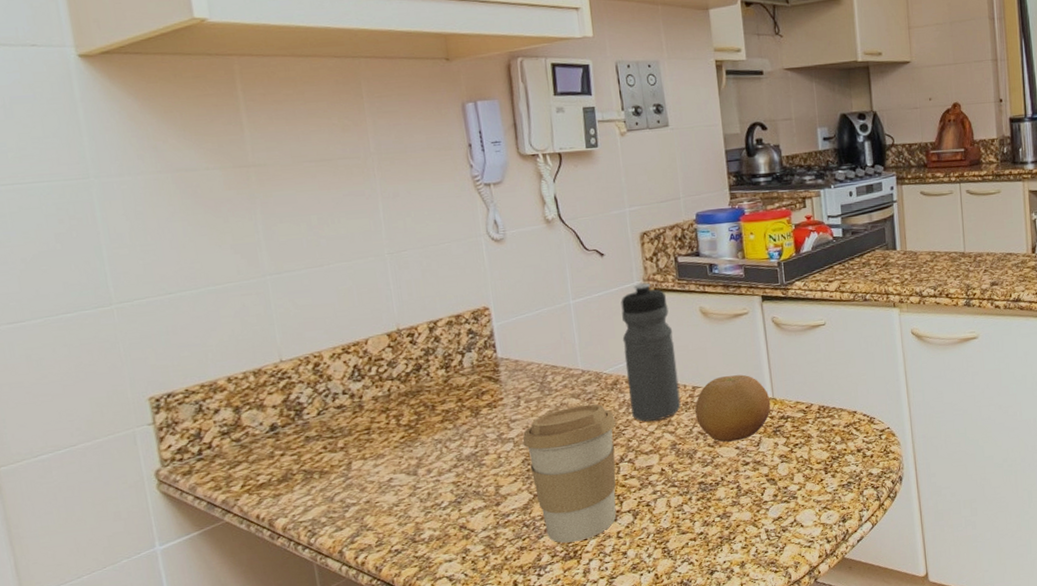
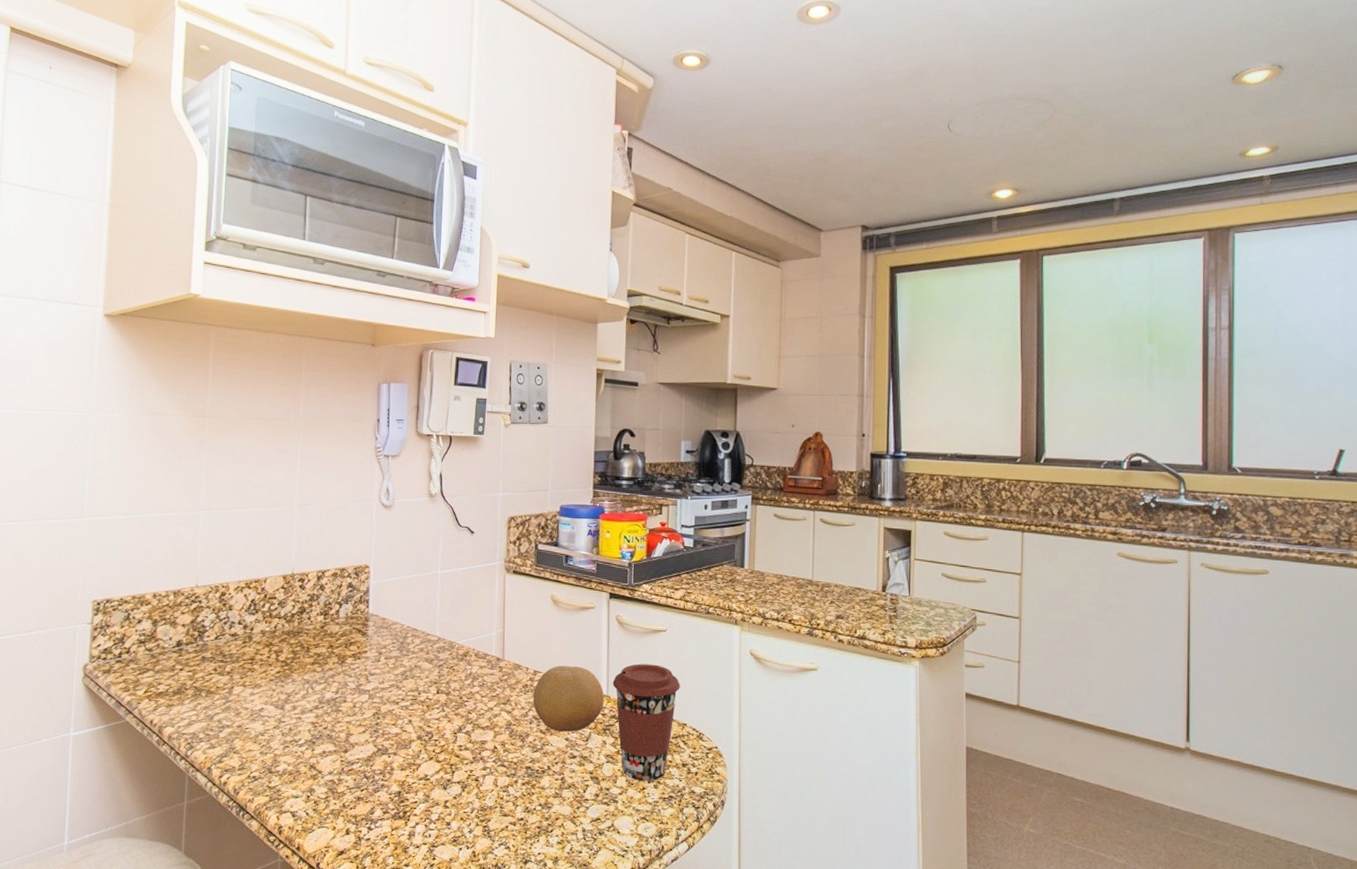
coffee cup: present [522,403,617,543] -> none [376,670,461,803]
water bottle: present [621,283,681,422] -> none [476,564,524,698]
coffee cup: none [776,359,846,474] -> present [612,663,680,781]

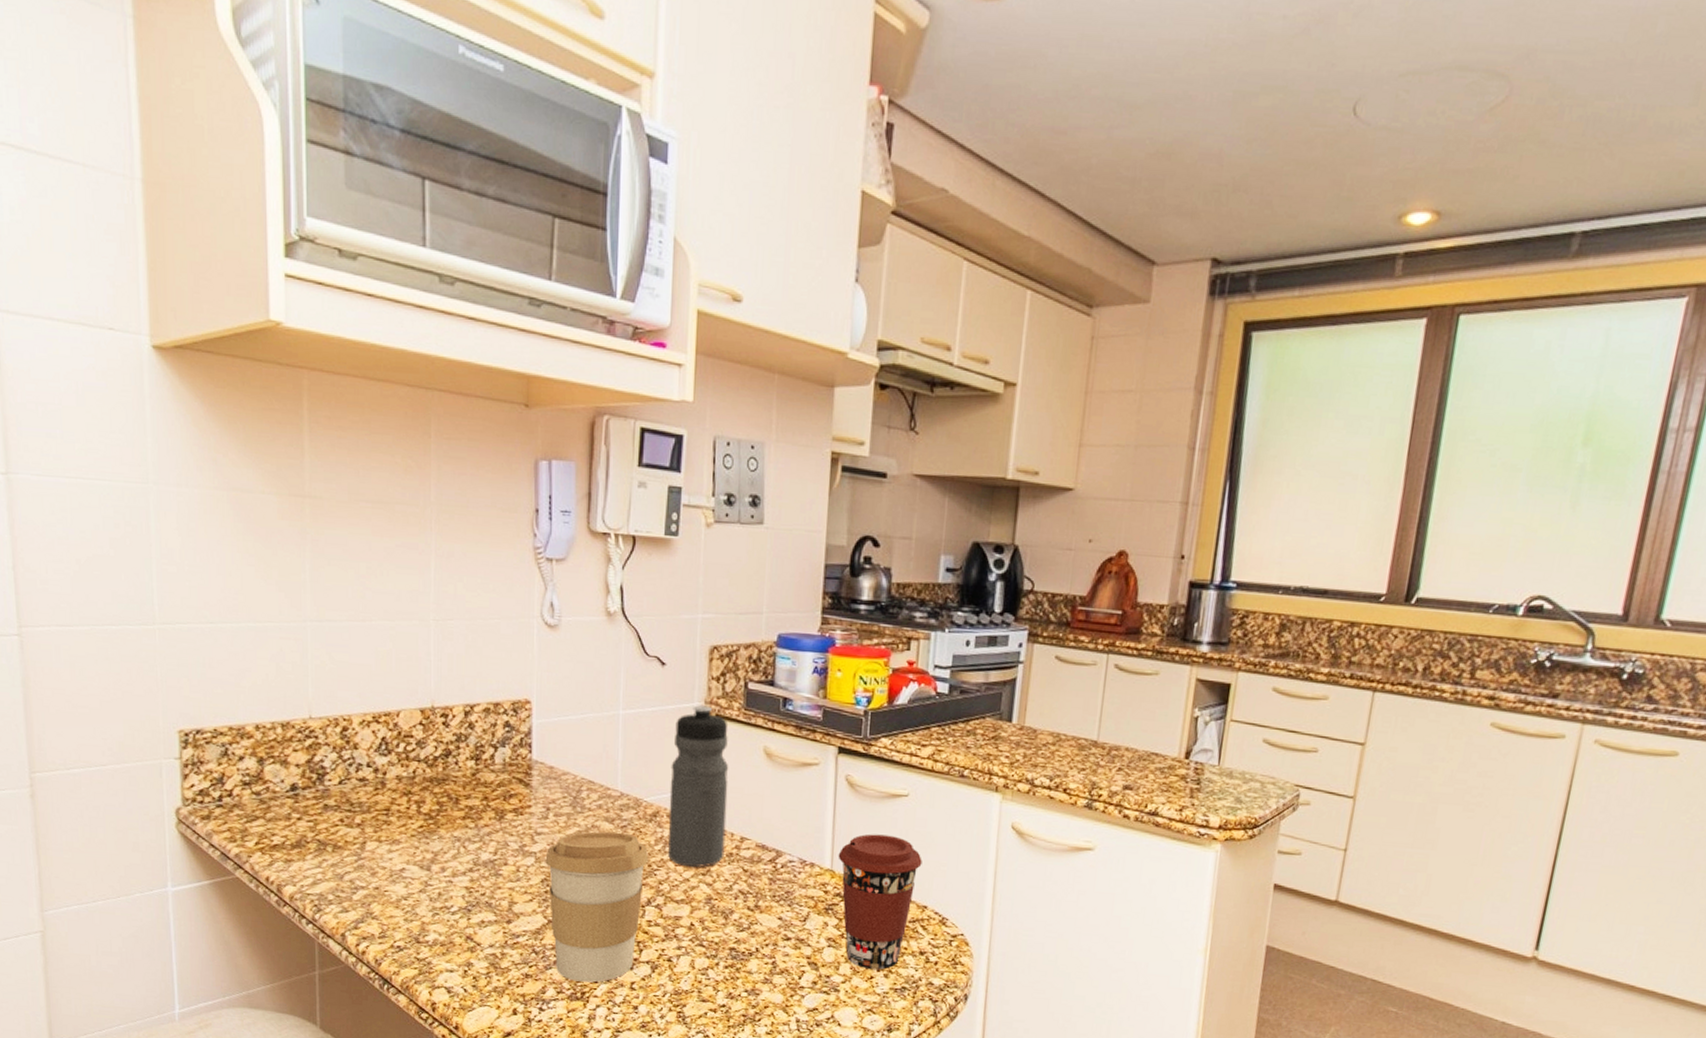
coffee cup: none [376,670,461,803] -> present [545,831,649,983]
water bottle: none [476,564,524,698] -> present [668,705,729,867]
fruit: present [533,666,605,732] -> none [739,832,828,911]

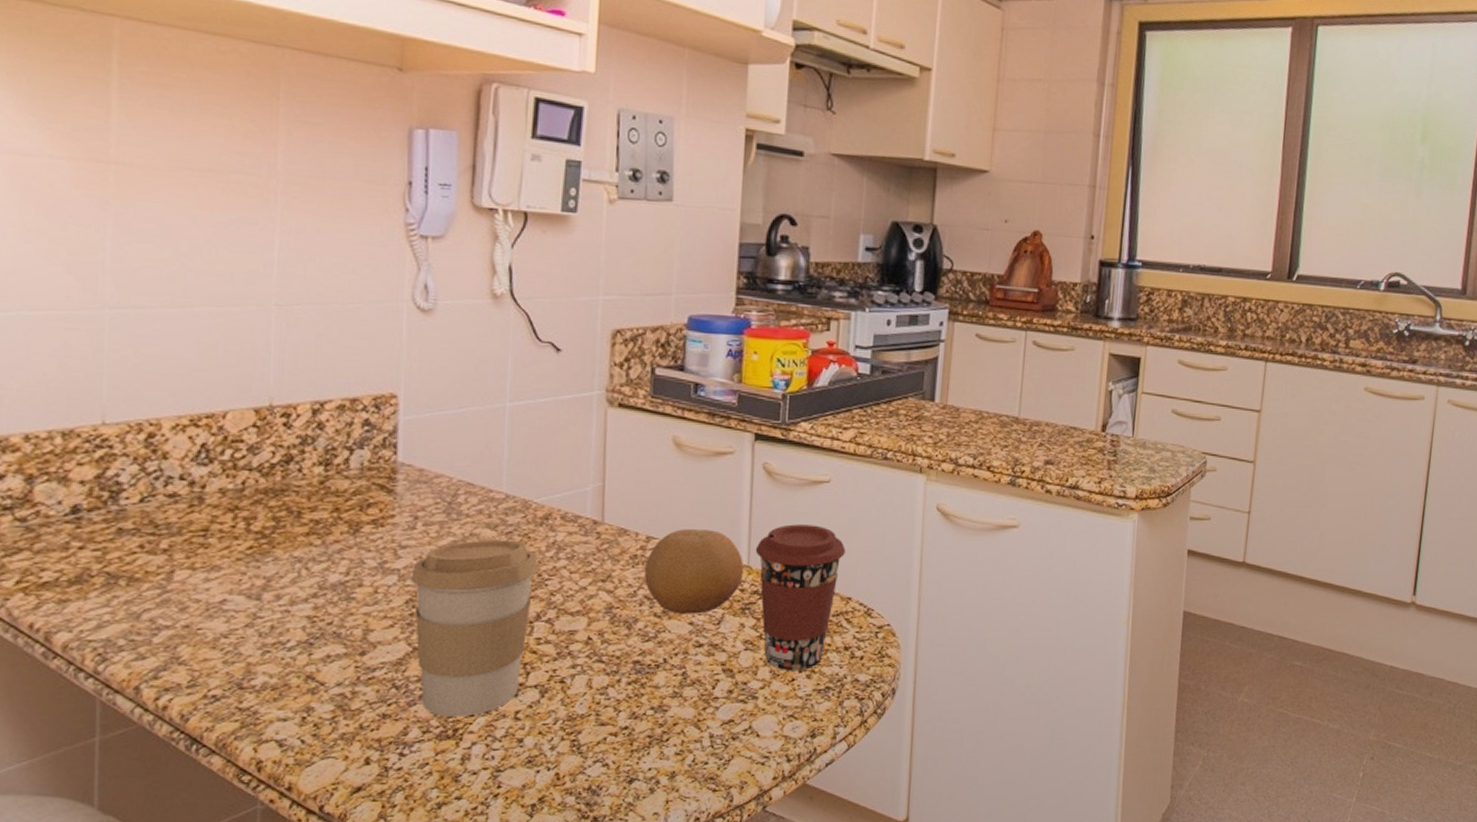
water bottle: present [668,705,729,867] -> none [562,394,634,573]
fruit: none [739,832,828,911] -> present [644,529,744,614]

